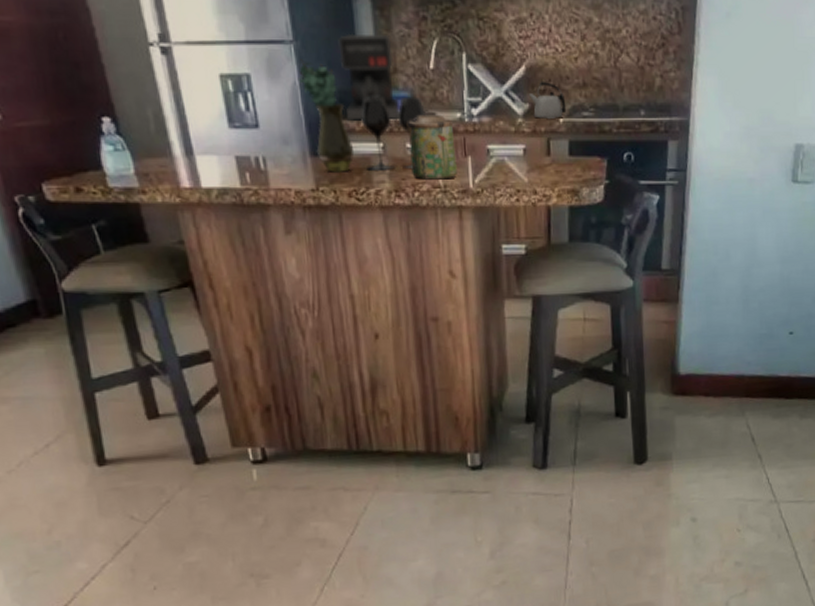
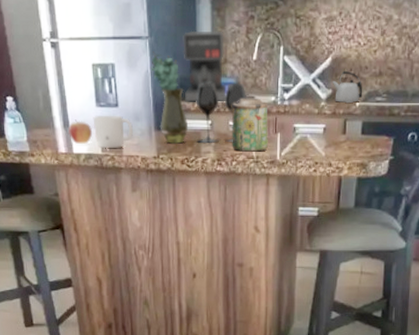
fruit: none [192,145,227,176] -> present [68,119,93,144]
mug: none [225,138,281,181] -> present [93,115,133,149]

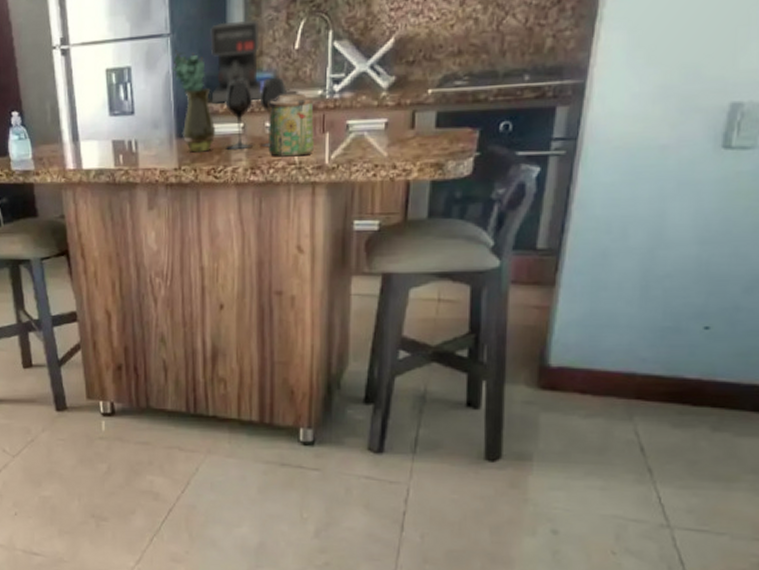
fruit: present [68,119,93,144] -> none [78,131,105,159]
mug: present [93,115,133,149] -> none [105,123,150,163]
kettle: present [332,70,363,104] -> none [395,52,437,92]

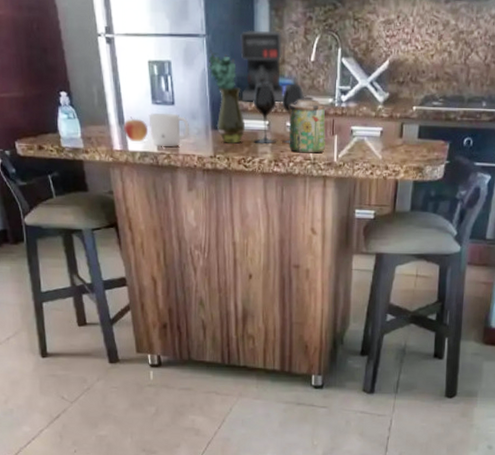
fruit: none [78,131,105,159] -> present [124,116,149,142]
mug: none [105,123,150,163] -> present [148,112,189,148]

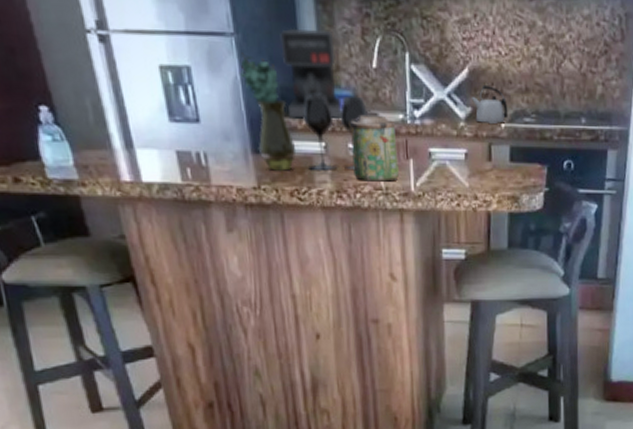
fruit: present [124,116,149,142] -> none [132,138,168,170]
mug: present [148,112,189,148] -> none [166,132,223,177]
kettle: none [389,74,420,108] -> present [470,84,509,125]

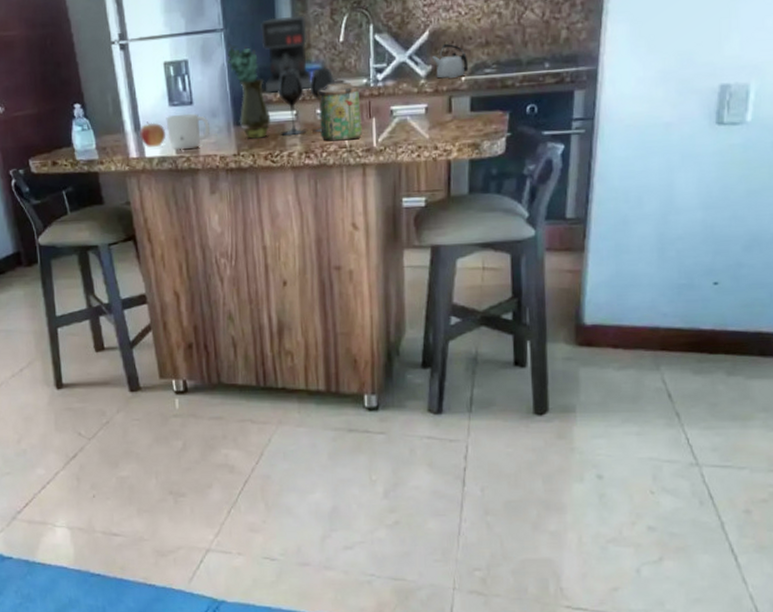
fruit: none [132,138,168,170] -> present [140,121,166,147]
mug: none [166,132,223,177] -> present [166,113,210,151]

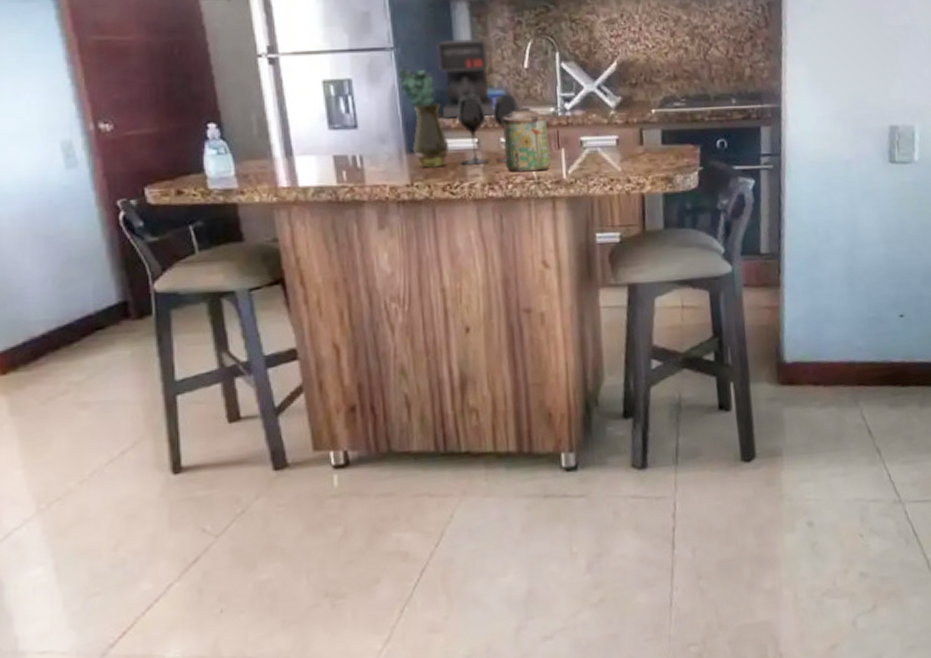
fruit: present [140,121,166,147] -> none [292,146,325,175]
mug: present [166,113,210,151] -> none [324,138,378,180]
kettle: present [431,43,469,79] -> none [620,75,658,111]

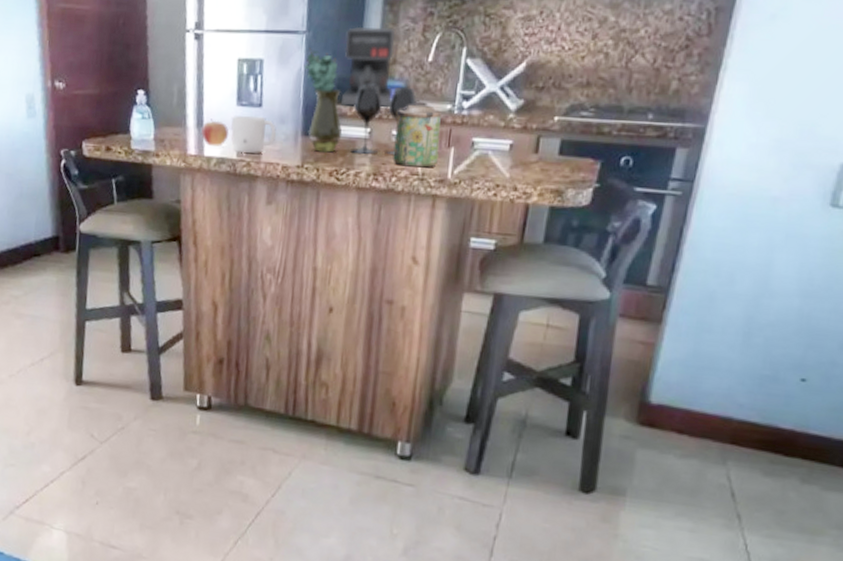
fruit: none [292,146,325,175] -> present [201,118,229,147]
mug: none [324,138,378,180] -> present [230,115,276,154]

